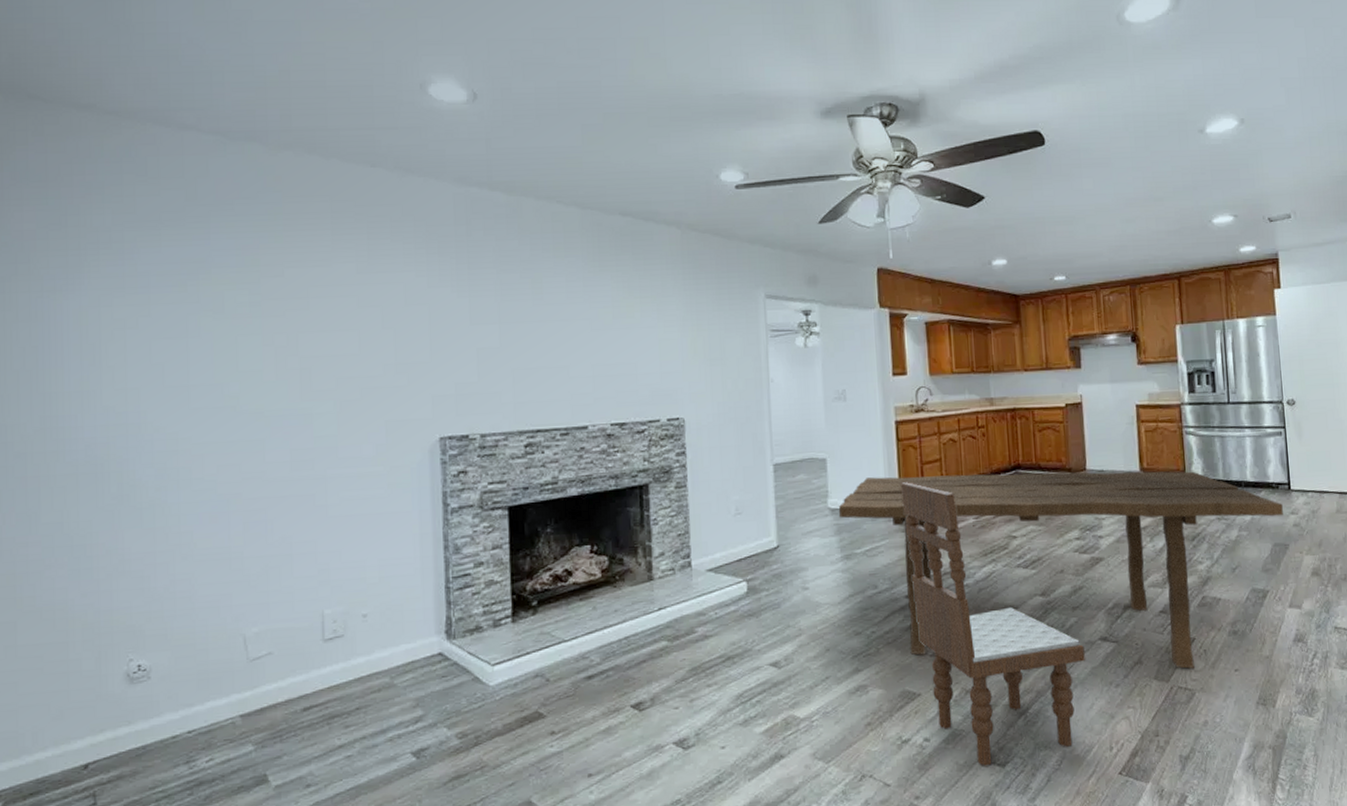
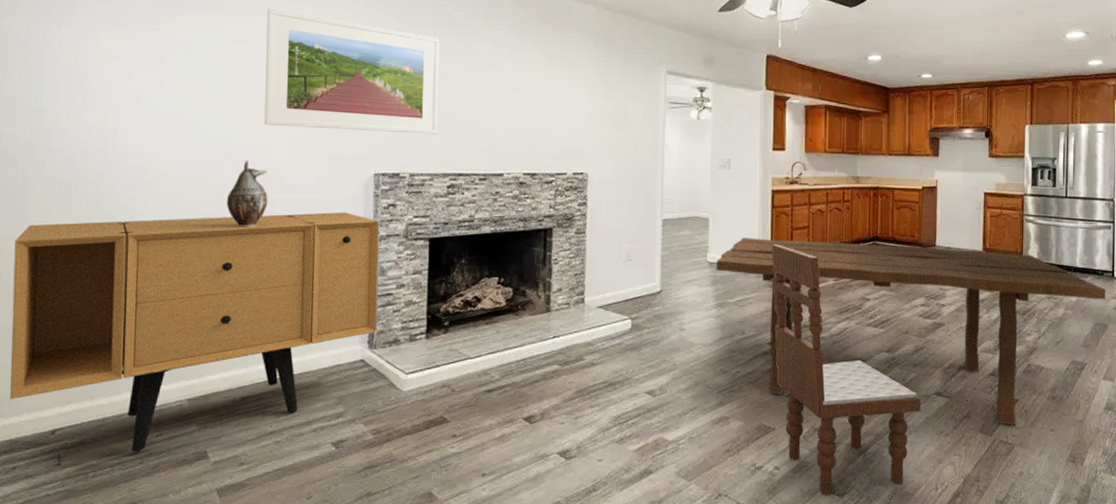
sideboard: none [29,484,455,783] -> present [10,212,380,452]
decorative vase: none [271,433,319,511] -> present [226,160,268,227]
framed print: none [305,258,510,392] -> present [264,8,440,134]

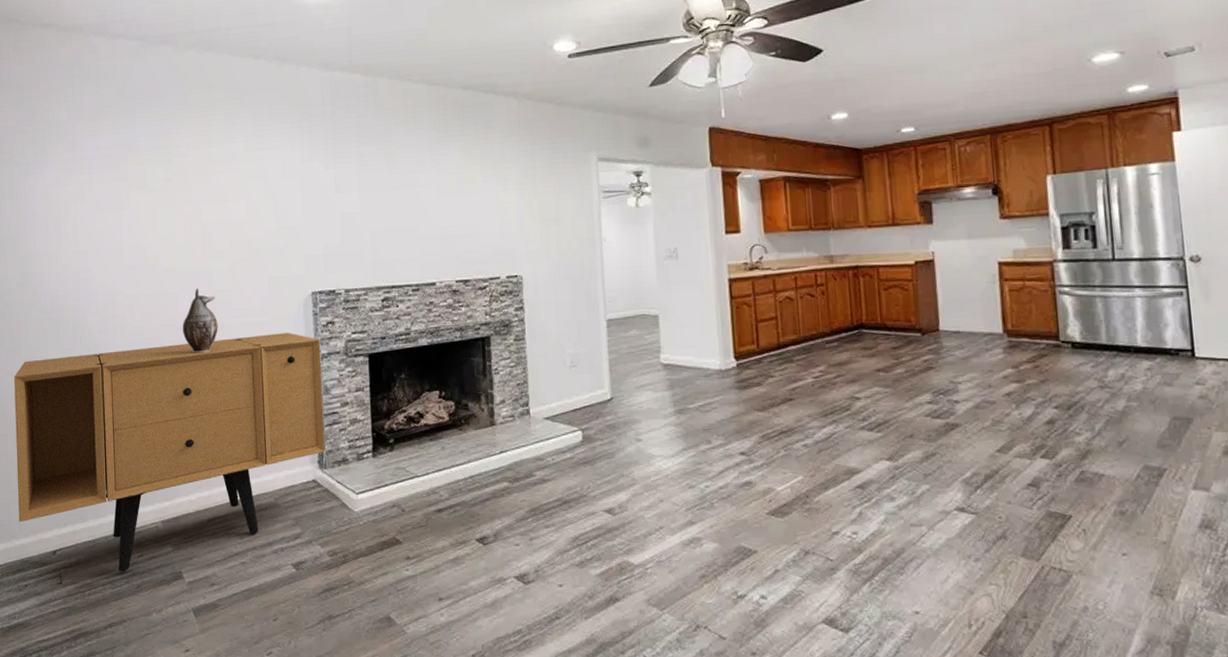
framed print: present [264,8,440,134] -> none [205,139,369,253]
dining table: present [716,238,1105,425] -> none [671,332,1185,548]
dining chair: present [771,244,921,495] -> none [733,339,939,630]

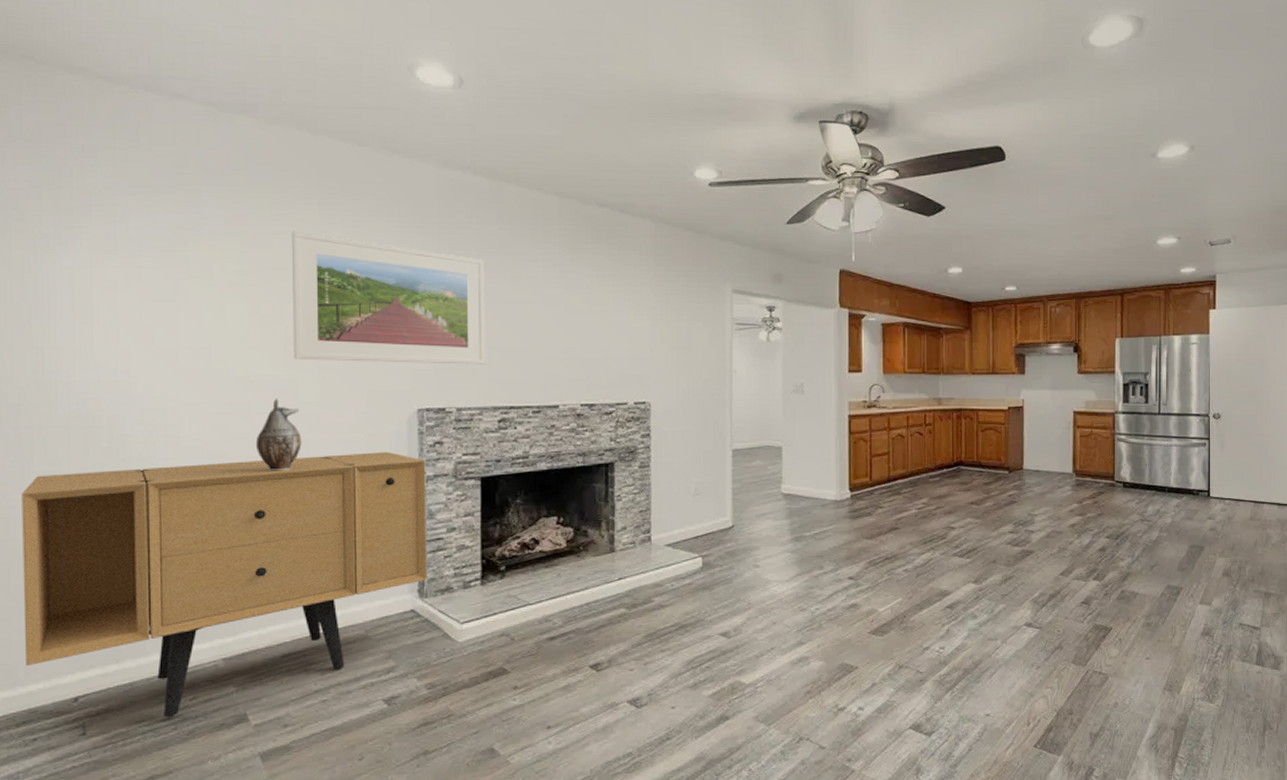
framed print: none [205,139,369,253] -> present [292,231,486,364]

